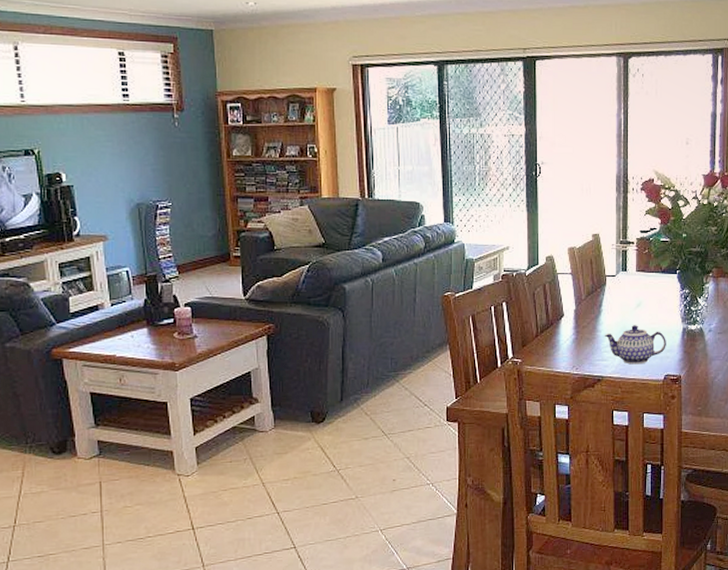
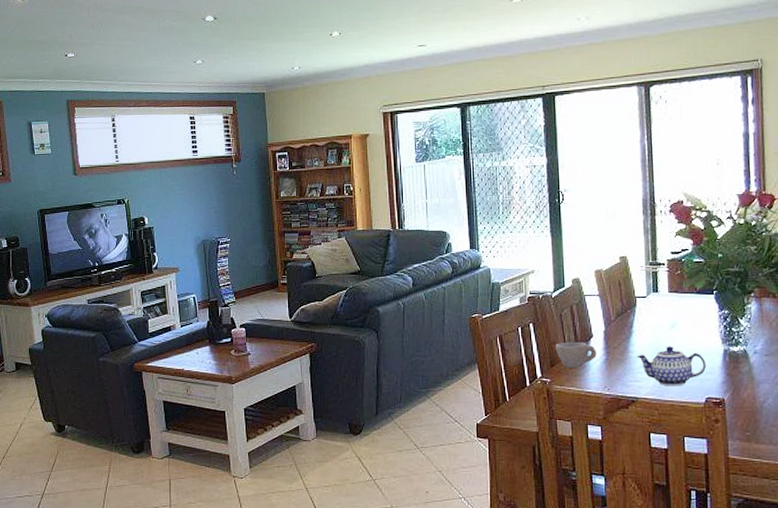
cup: none [527,321,567,348] -> present [555,342,597,368]

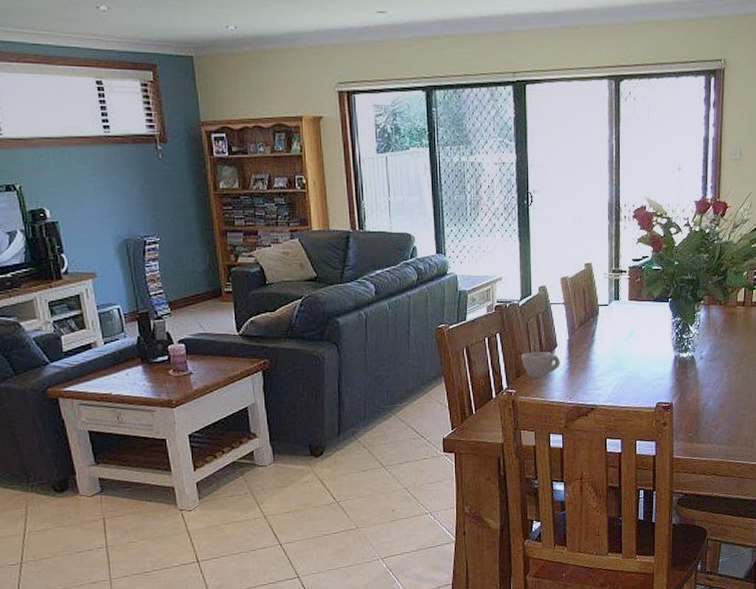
teapot: present [636,346,706,386] -> none [597,354,658,393]

